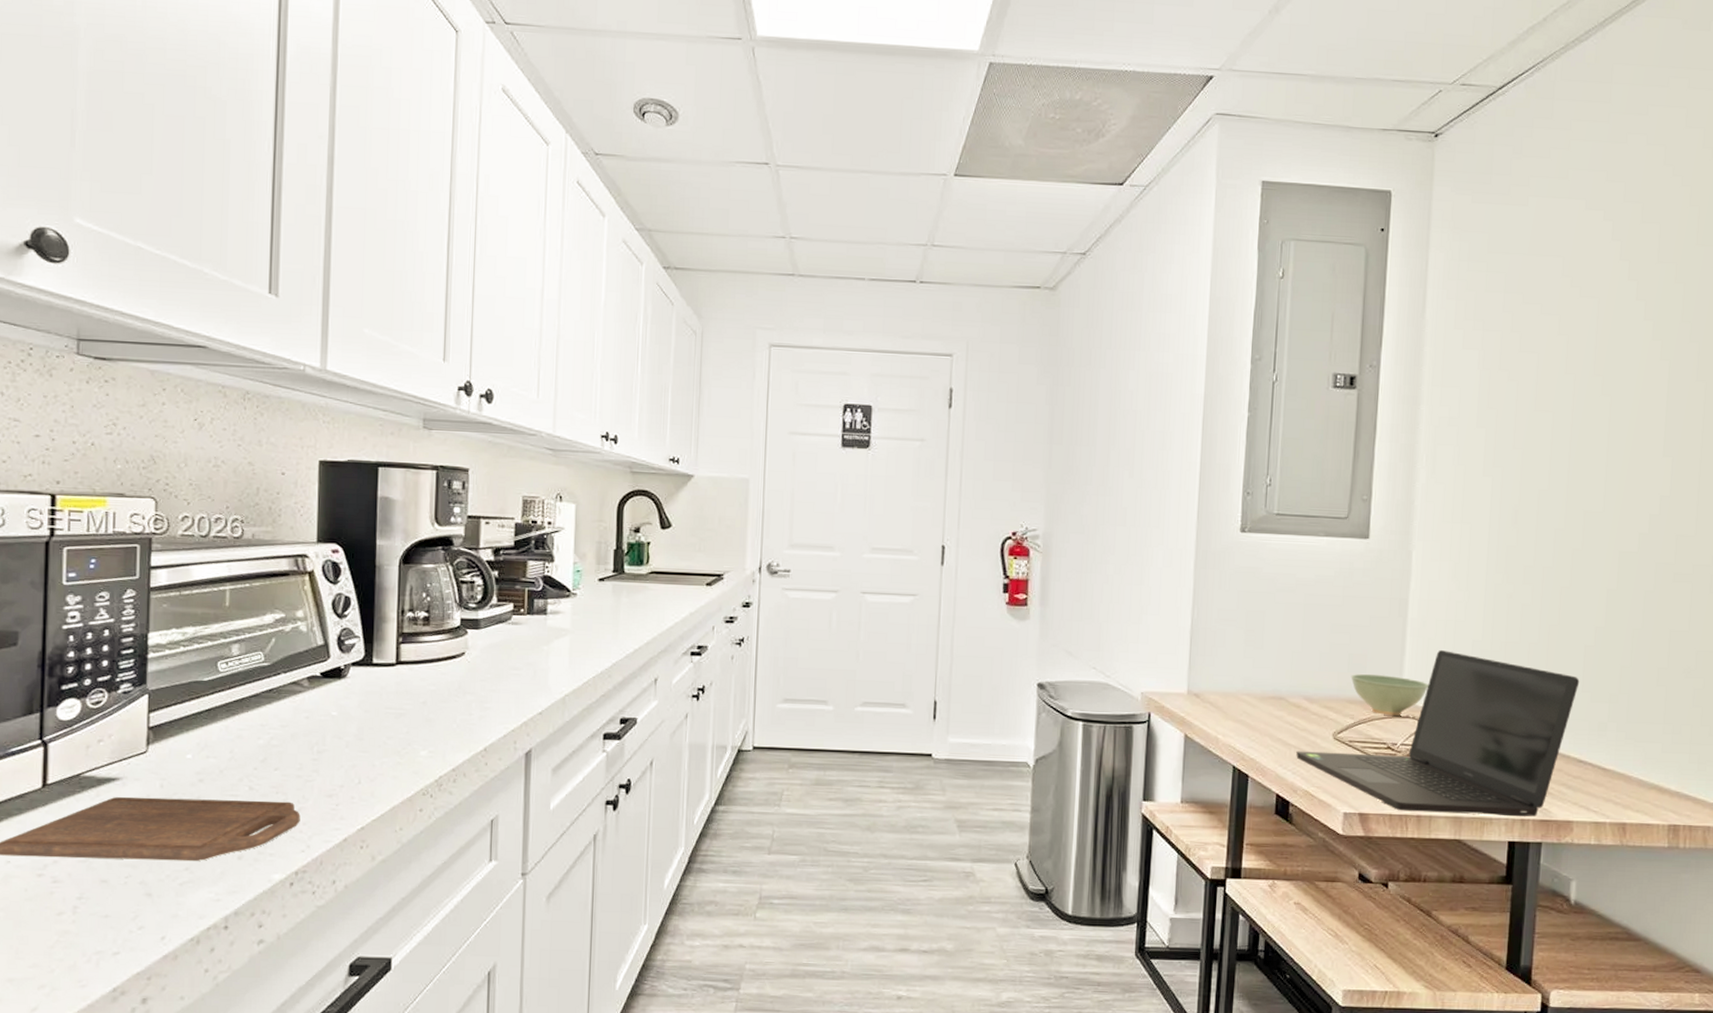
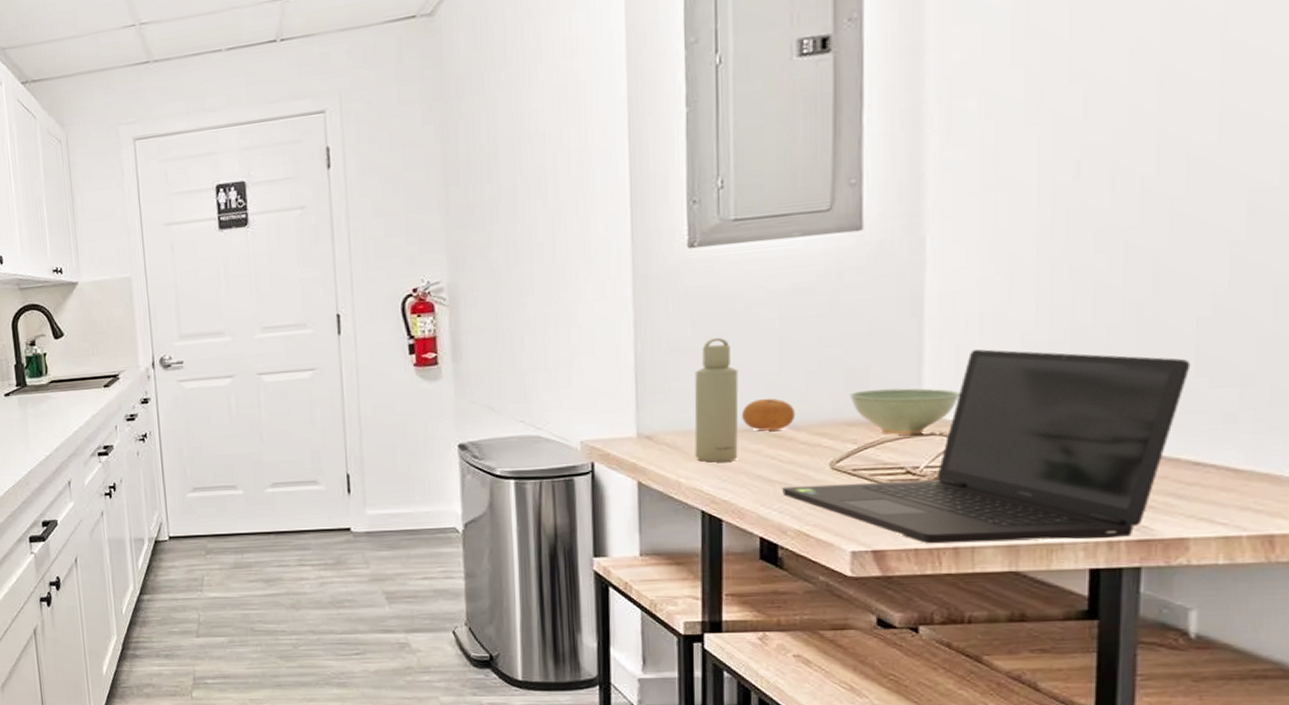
bottle: none [1232,613,1271,724] -> present [694,337,739,463]
fruit: none [1270,671,1311,700] -> present [742,398,796,431]

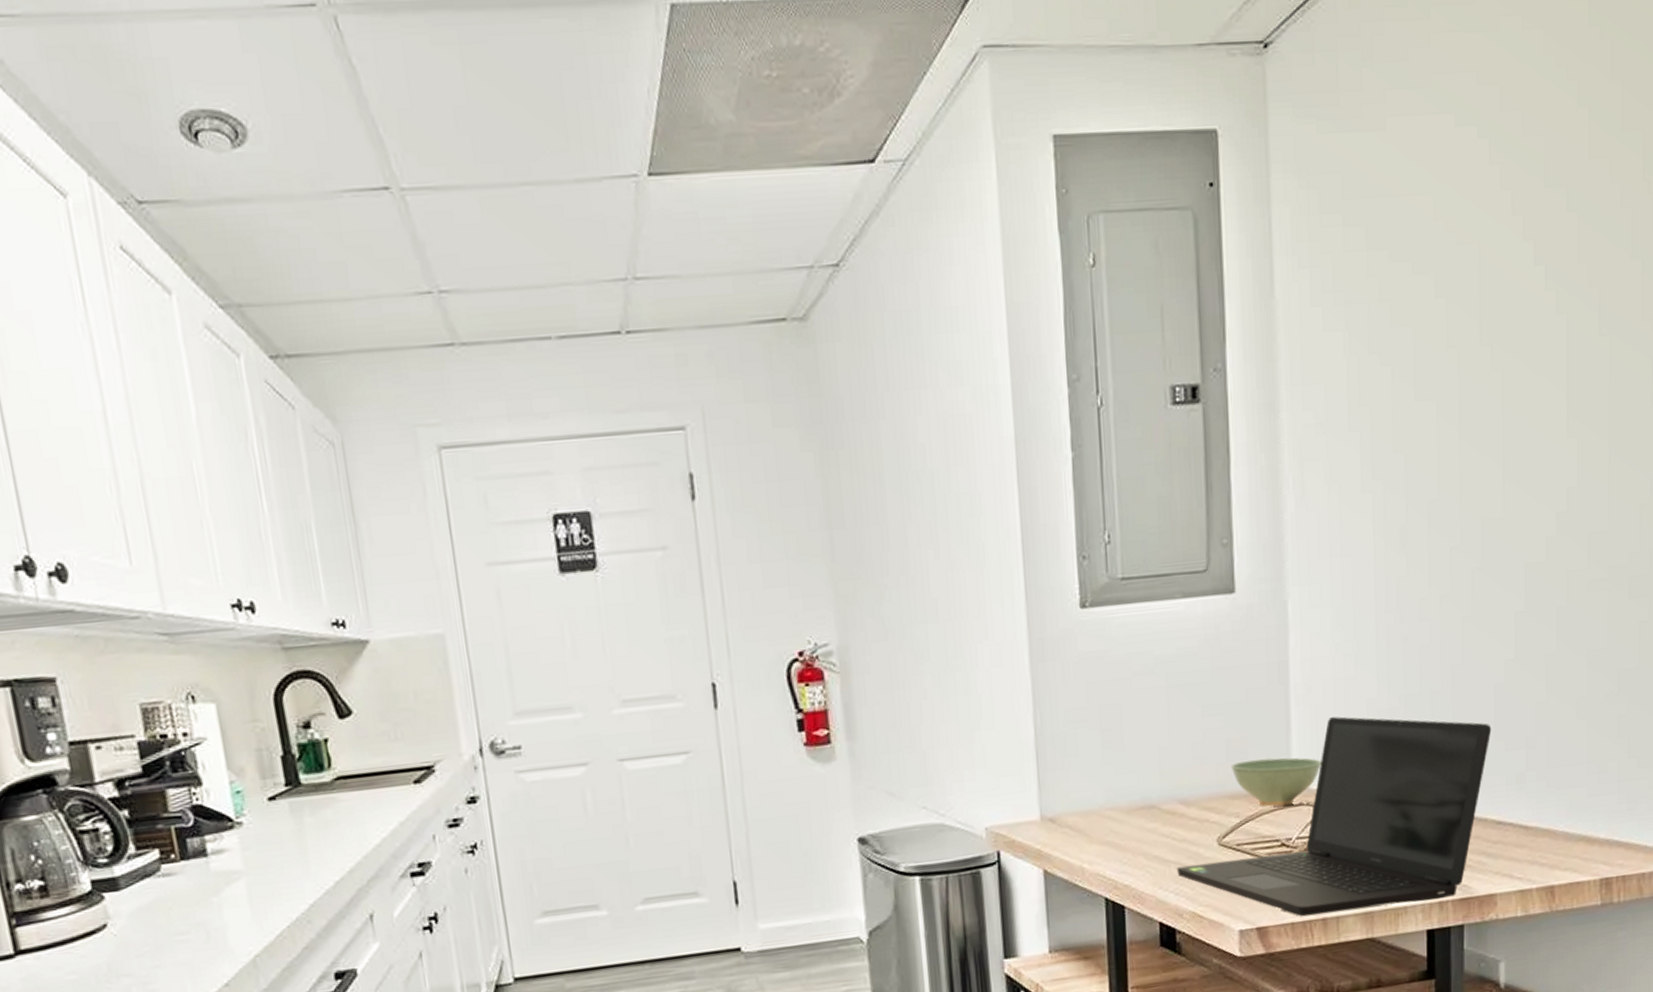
bottle: present [694,337,739,463] -> none [1092,707,1136,845]
fruit: present [742,398,796,431] -> none [1138,772,1186,808]

